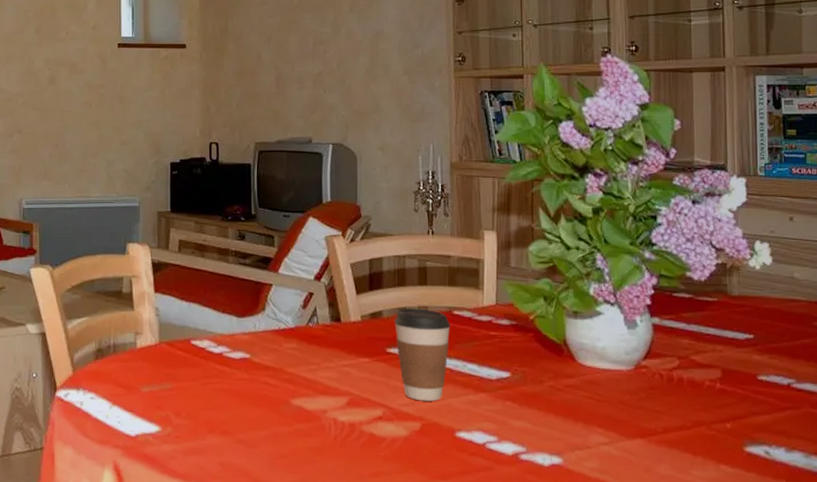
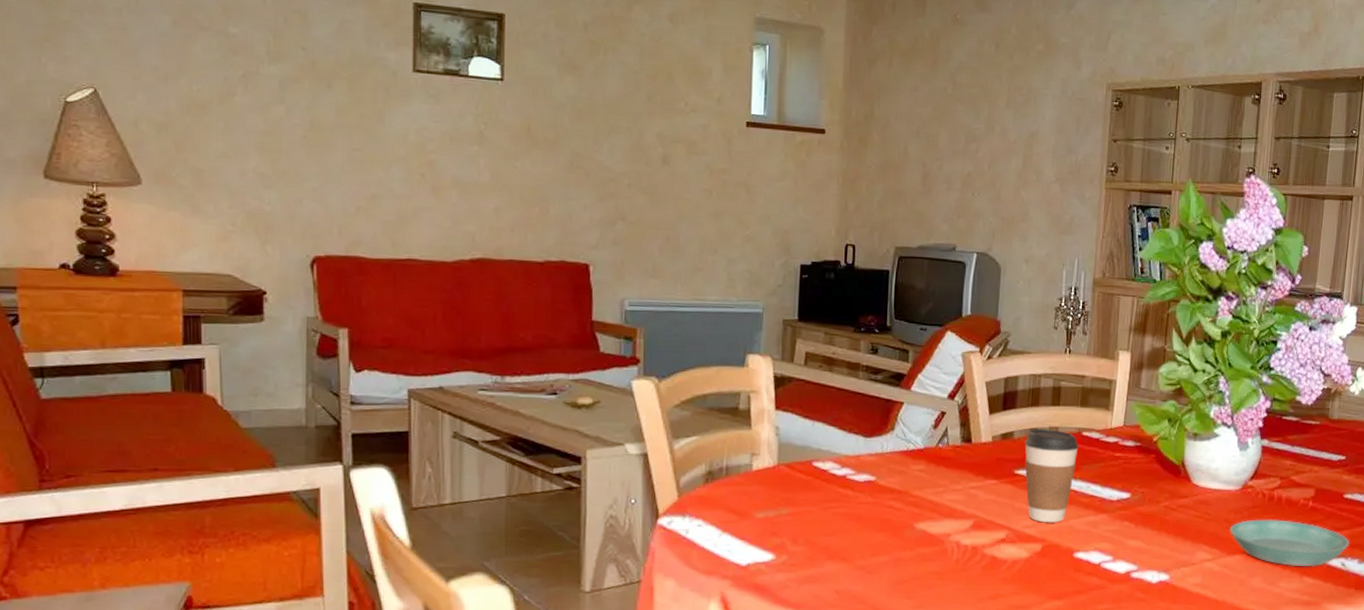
saucer: none [626,401,772,455] -> present [1229,519,1350,567]

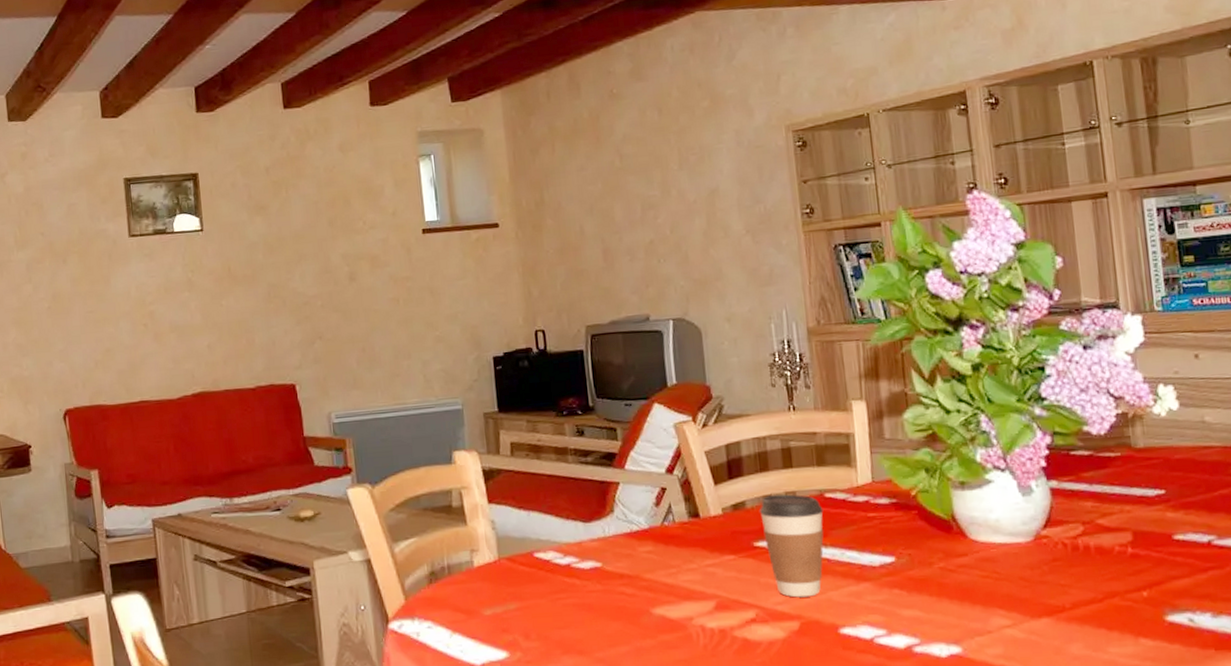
saucer: present [1229,519,1350,567] -> none [1028,572,1195,628]

